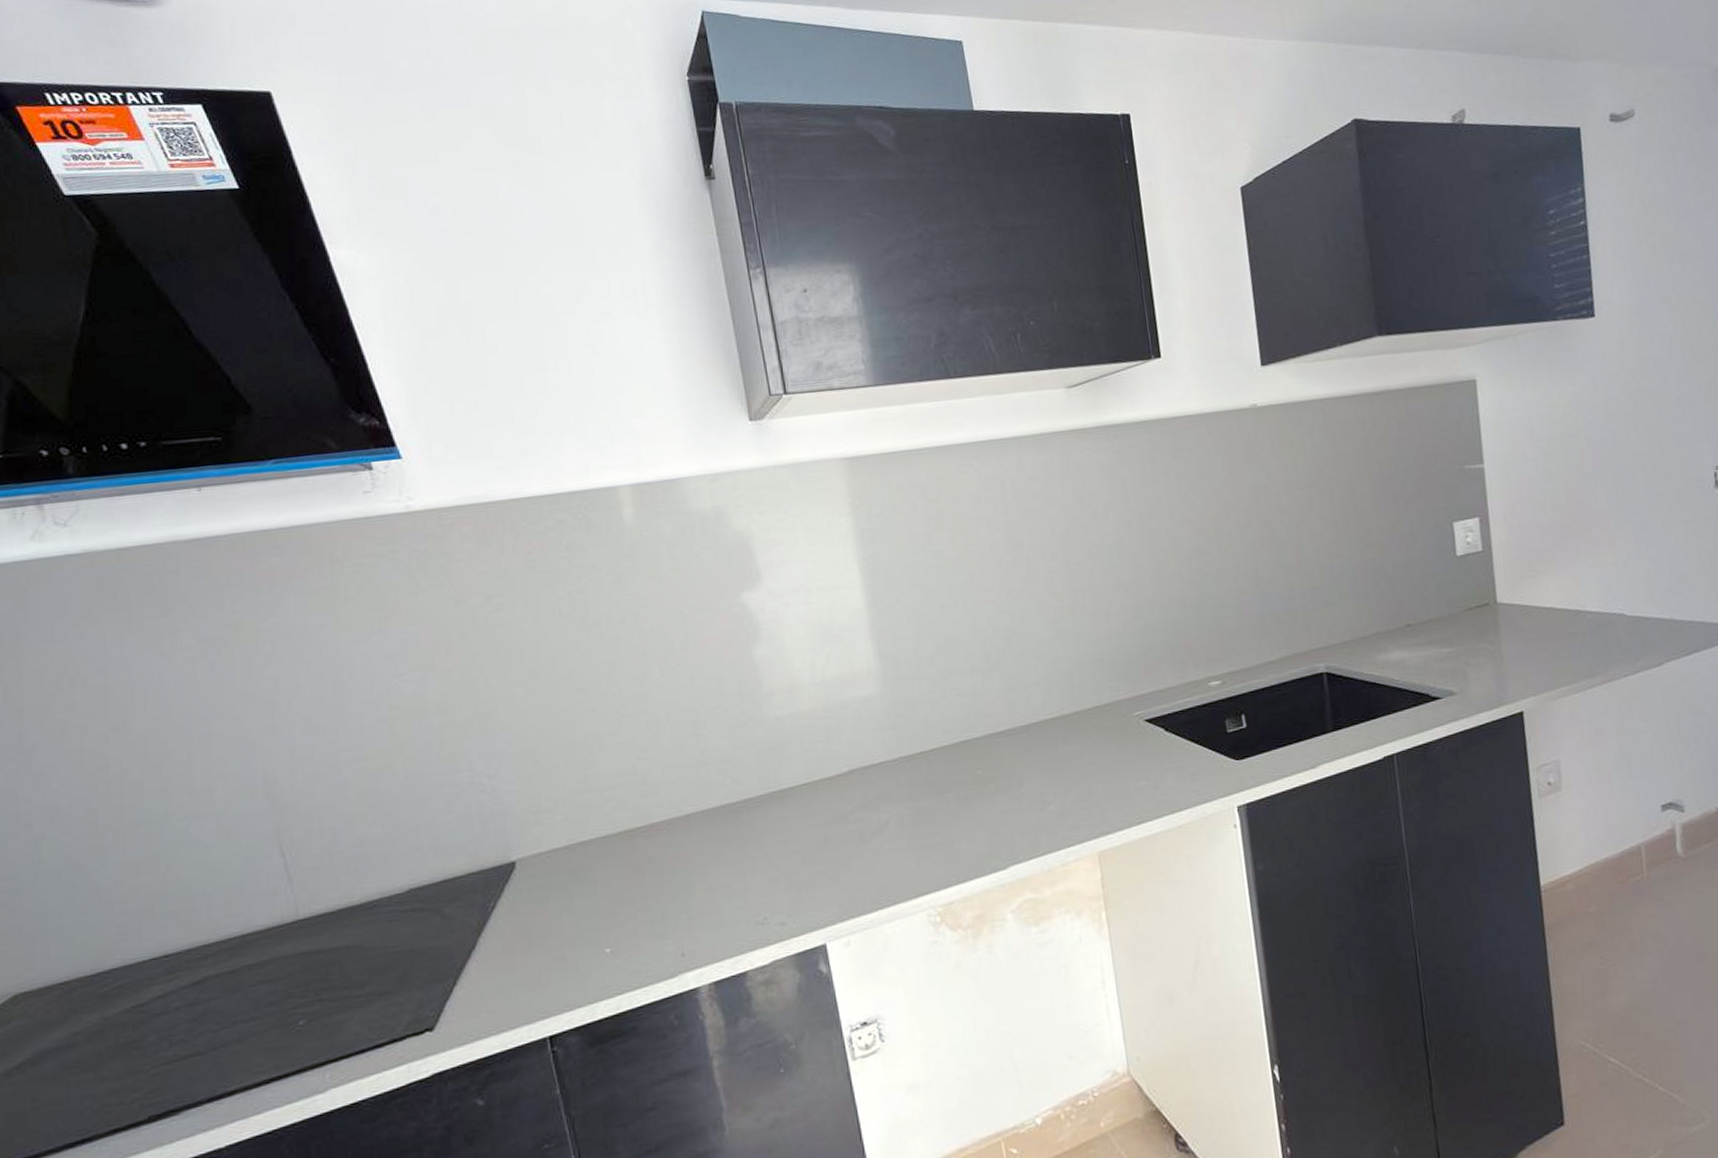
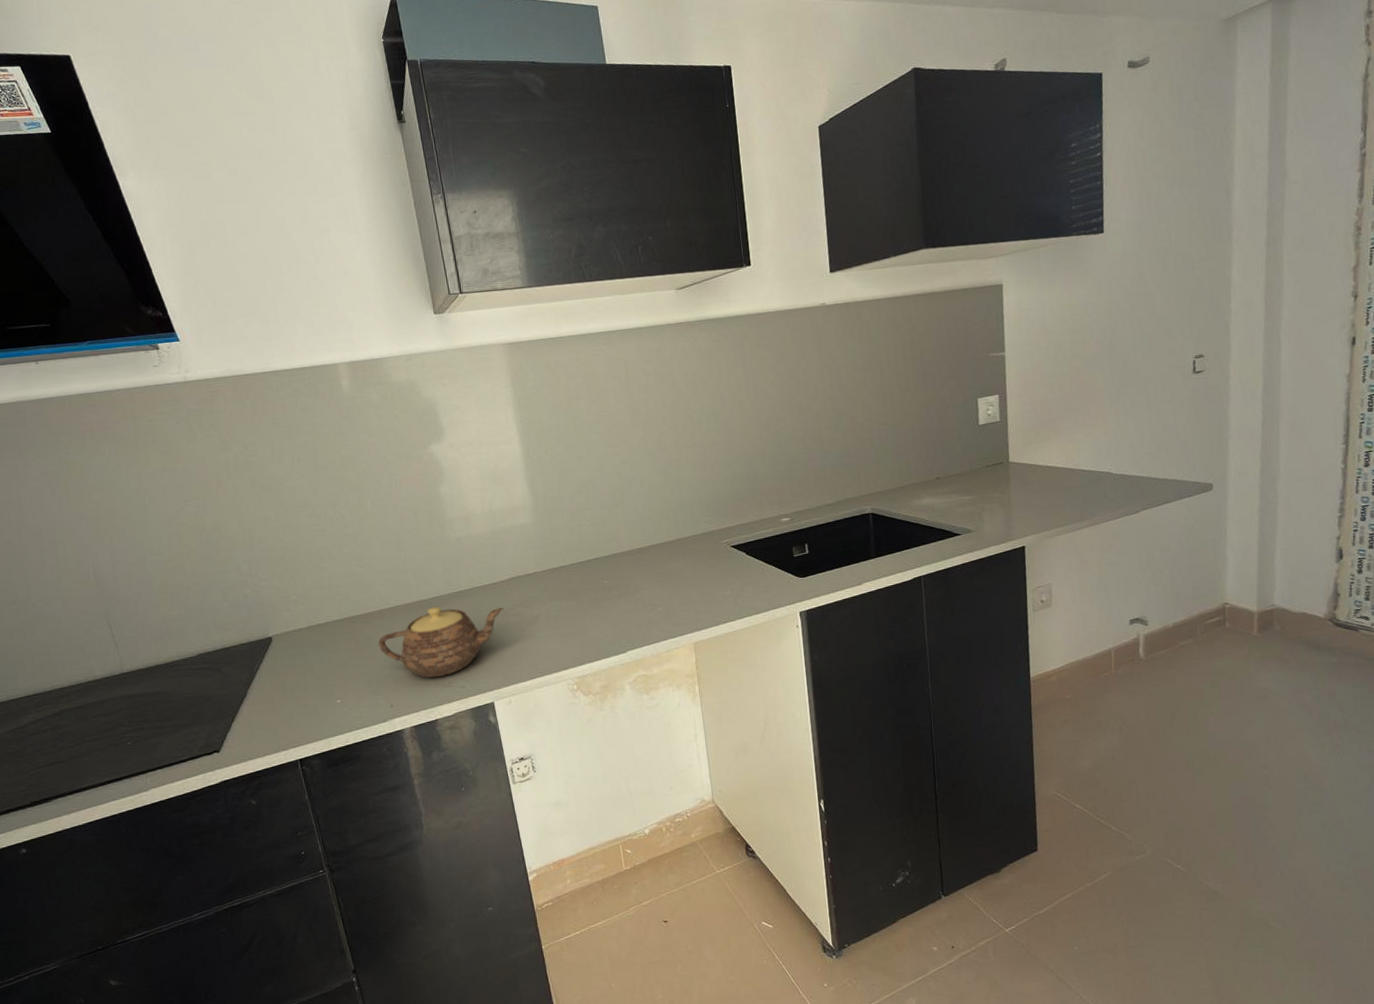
teapot: none [665,811,840,913] -> present [378,606,504,678]

